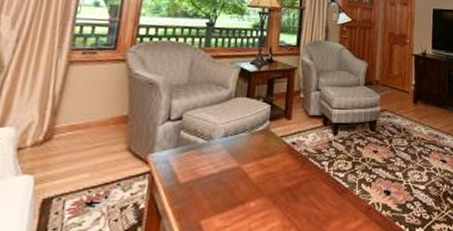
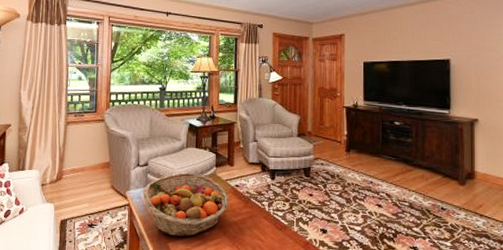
fruit basket: none [171,127,284,211] -> present [142,172,230,237]

